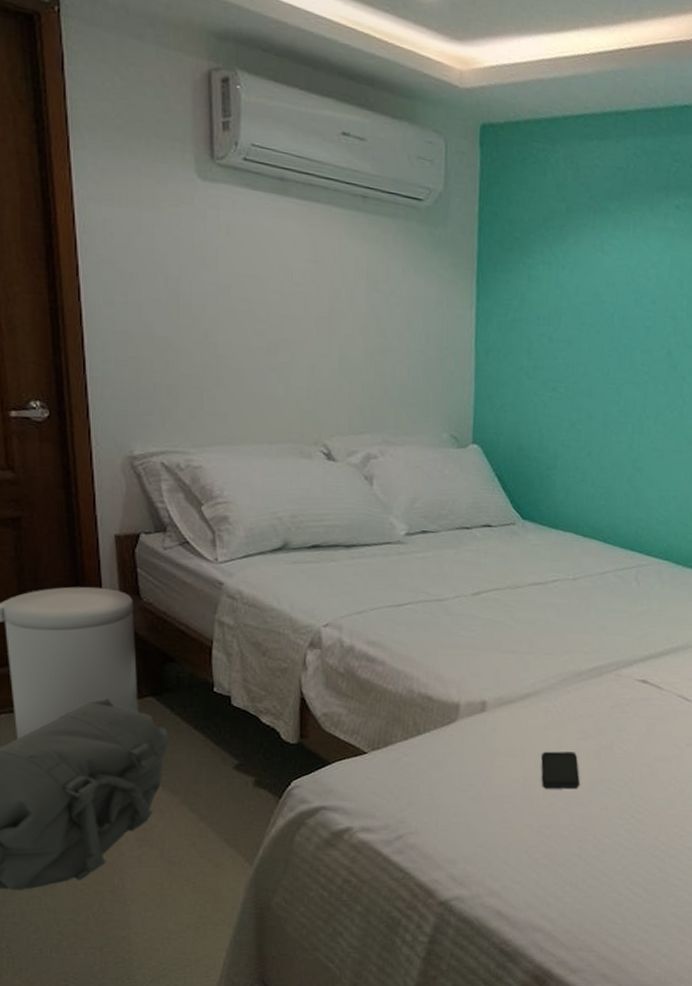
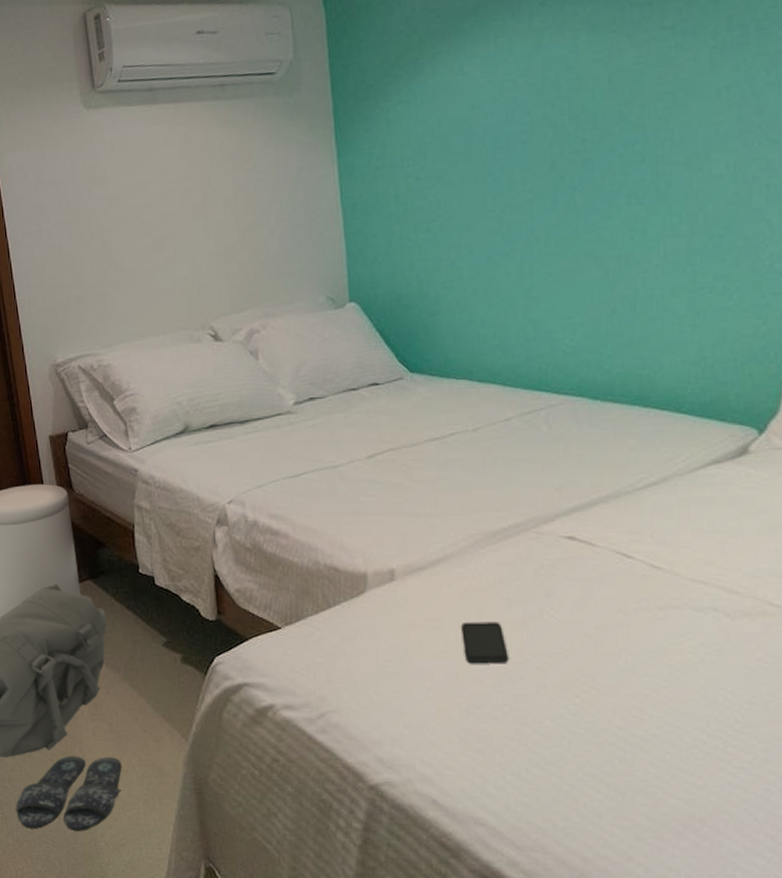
slippers: none [28,885,171,967] -> present [16,755,122,831]

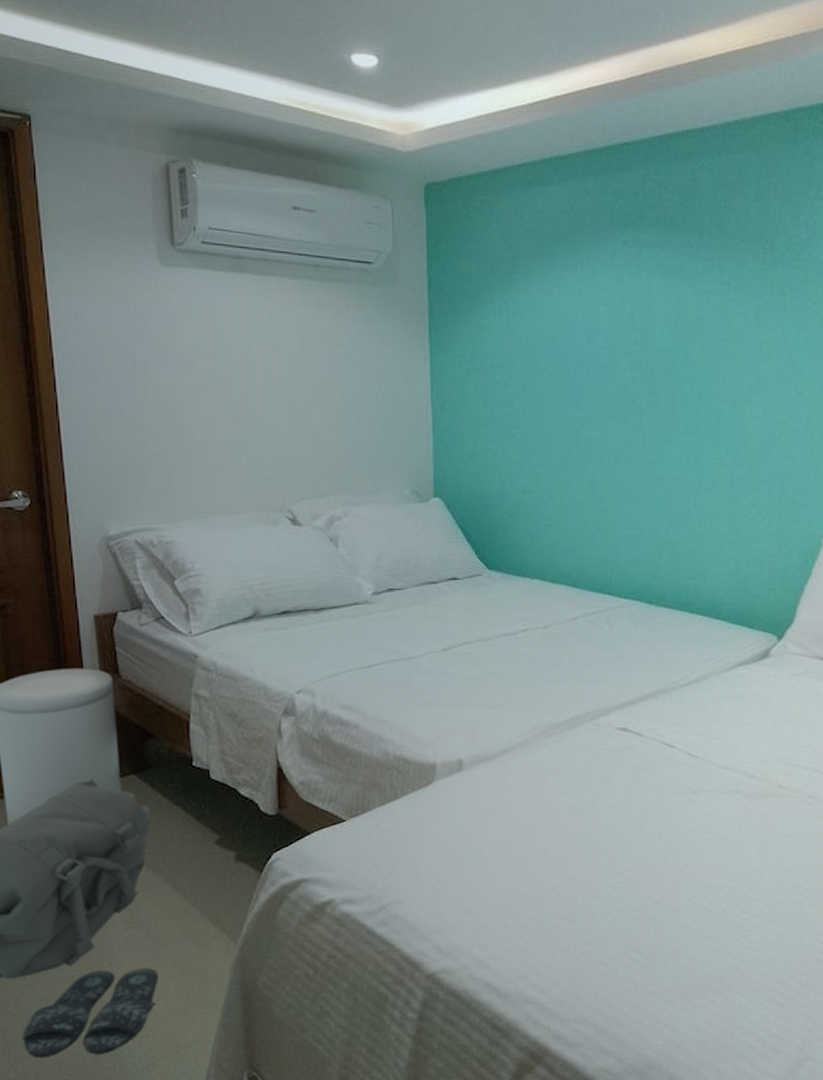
mobile phone: present [461,622,508,663] -> none [523,808,564,848]

